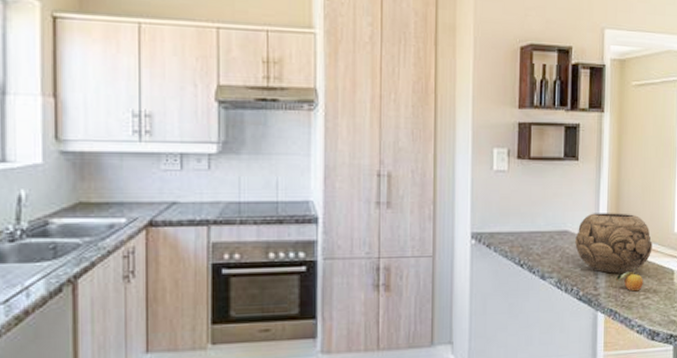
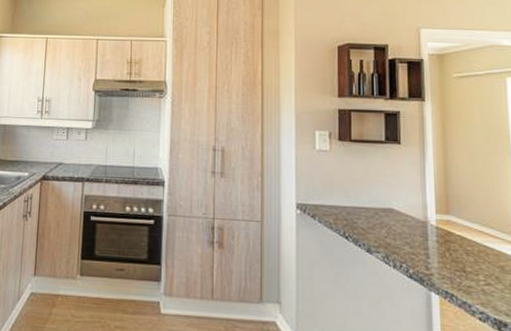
decorative bowl: present [575,213,653,274] -> none [402,194,490,257]
fruit: present [615,267,643,292] -> none [449,251,483,276]

